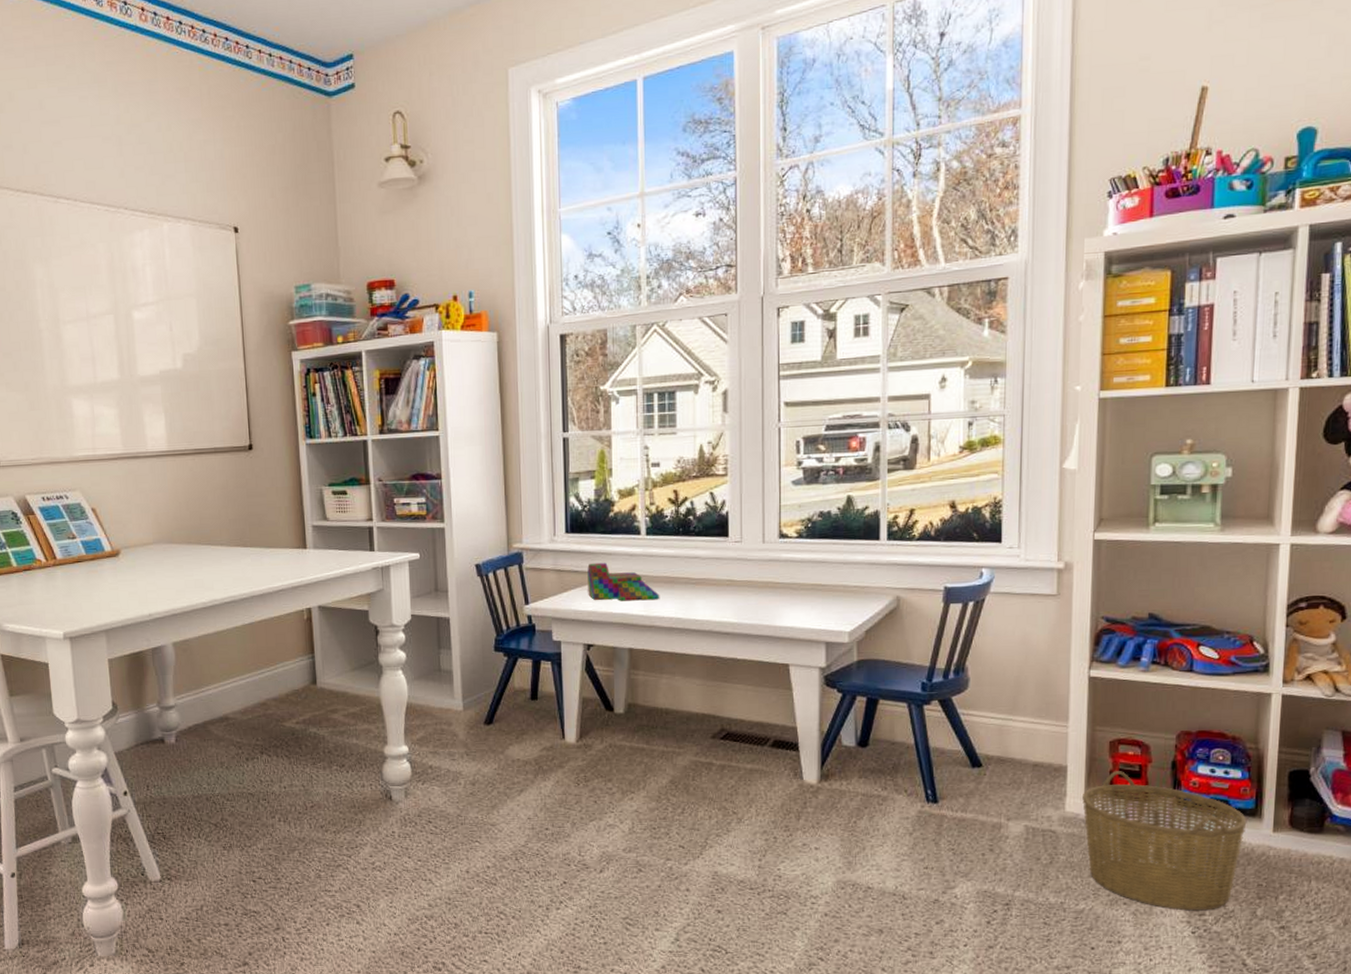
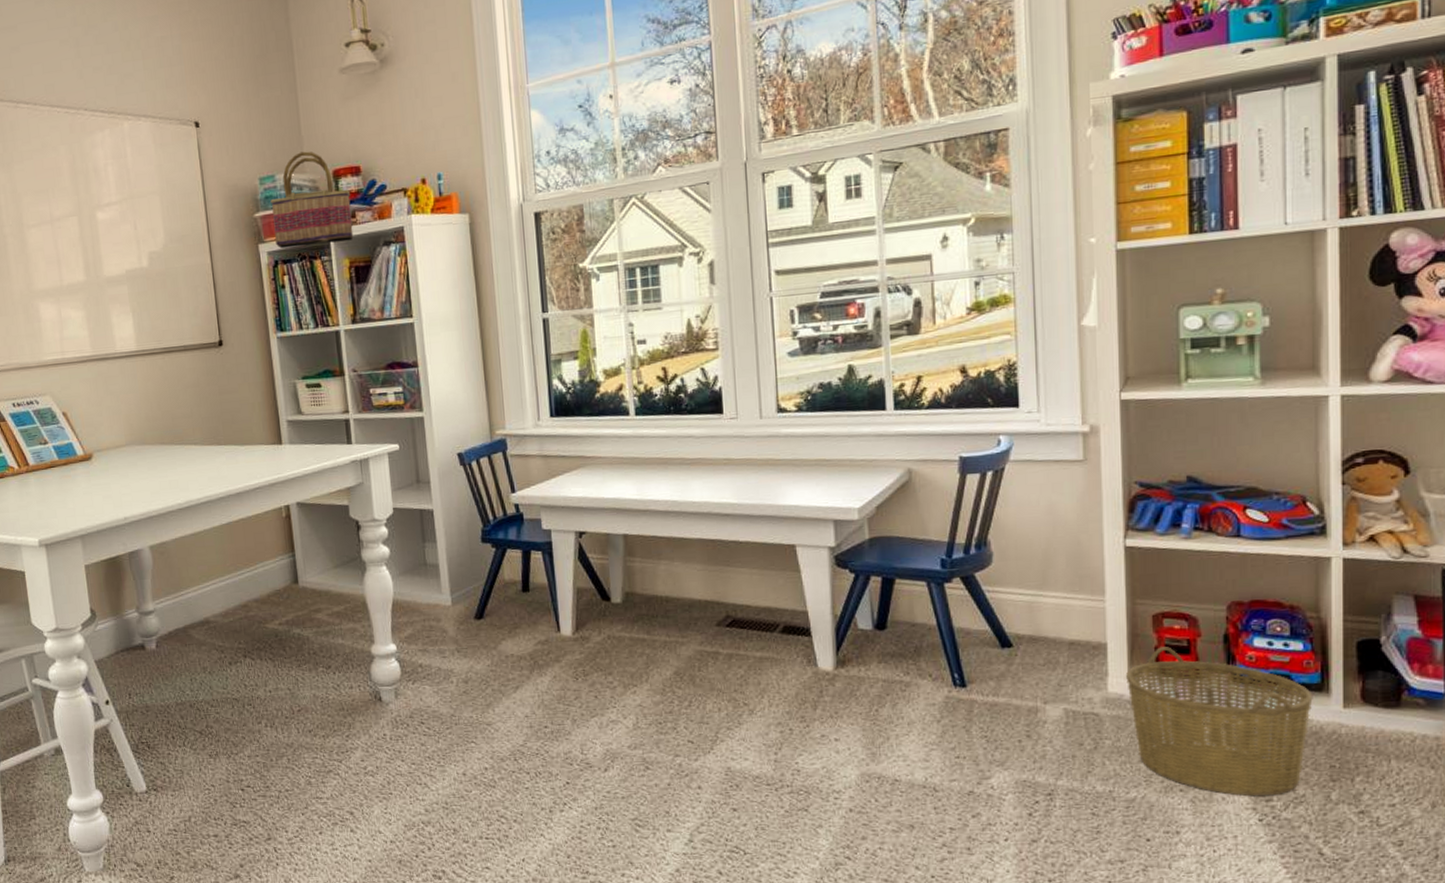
basket: none [305,262,385,357] -> present [270,151,354,248]
toy blocks: present [587,562,660,601] -> none [575,445,654,486]

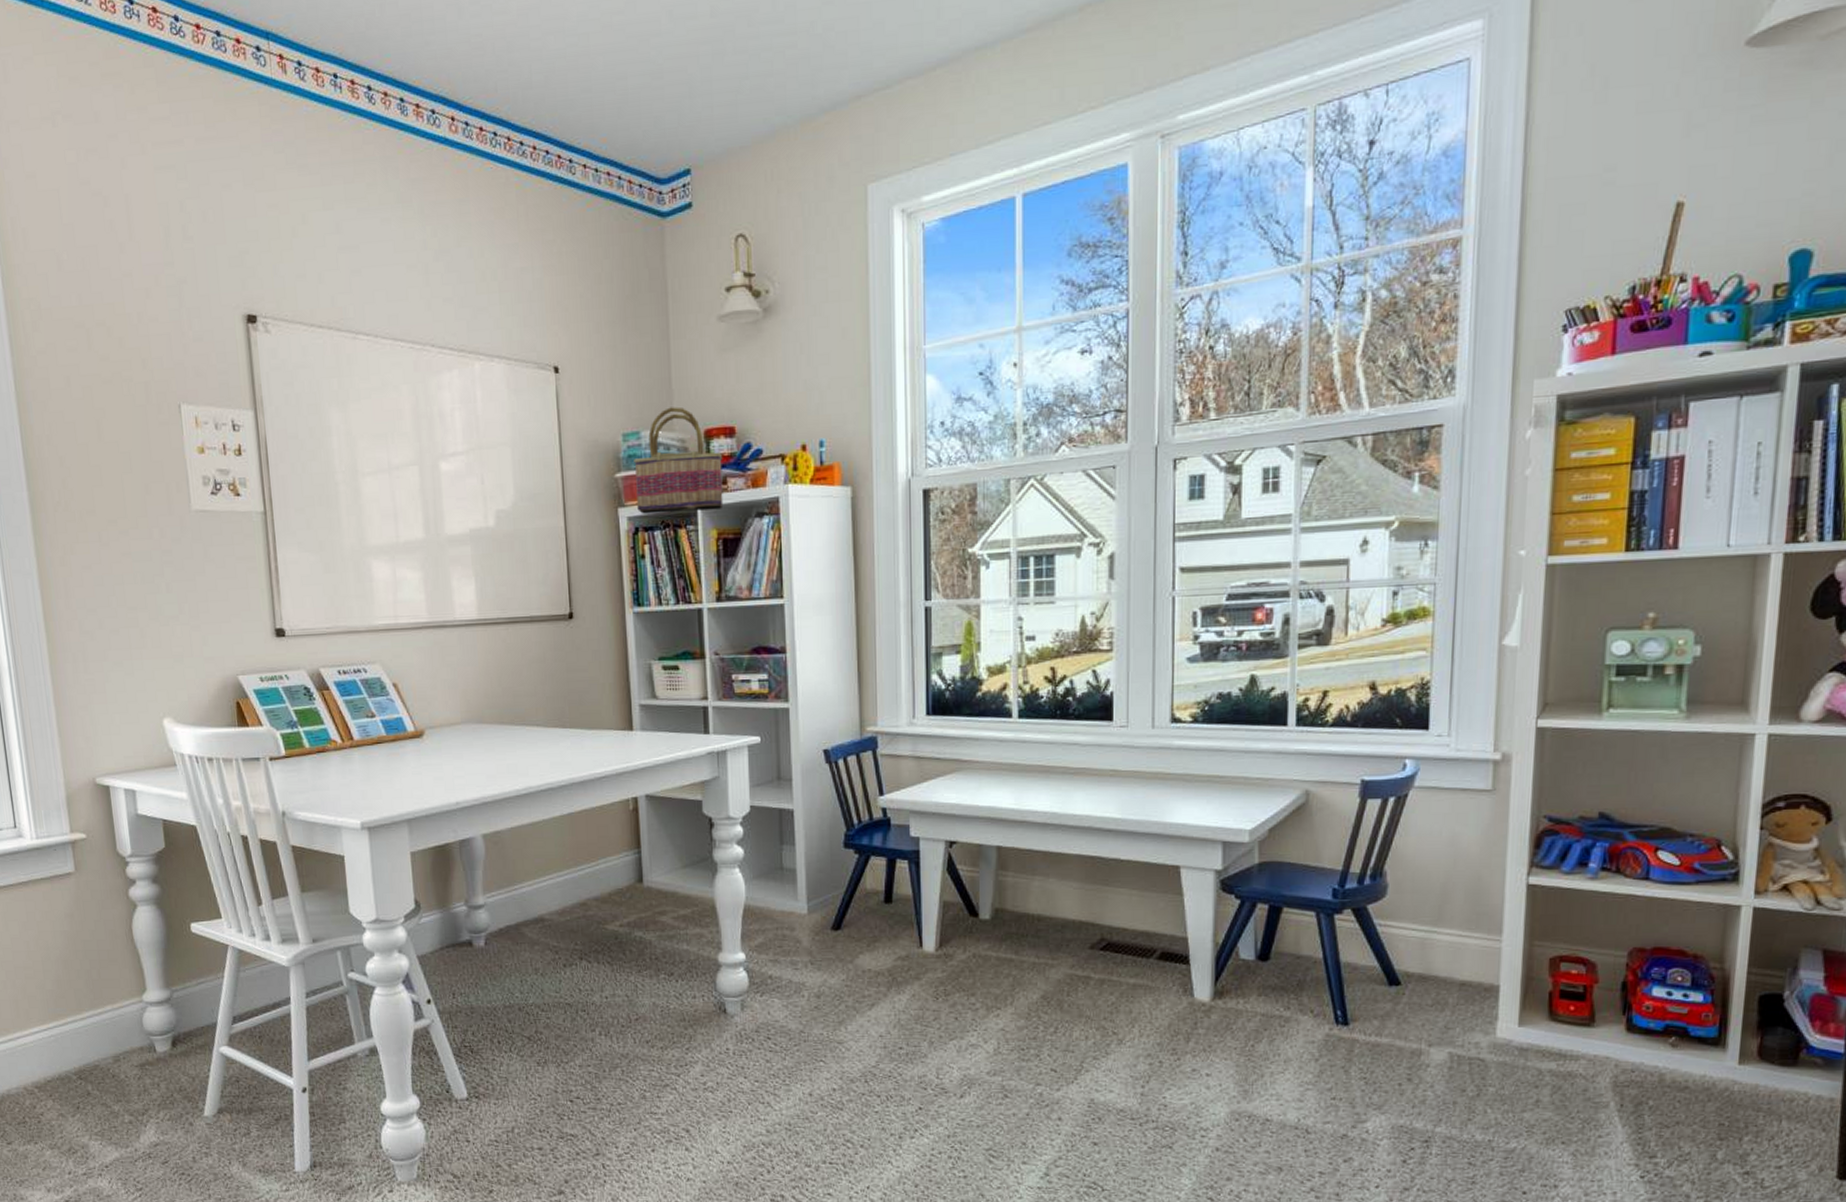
basket: present [1126,647,1313,796] -> none [1516,992,1709,1152]

